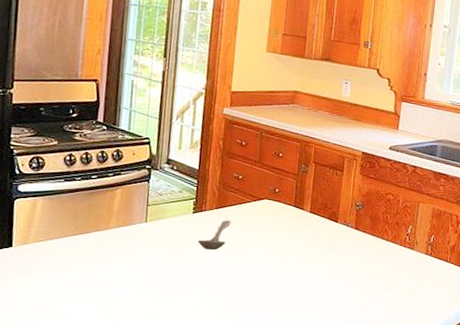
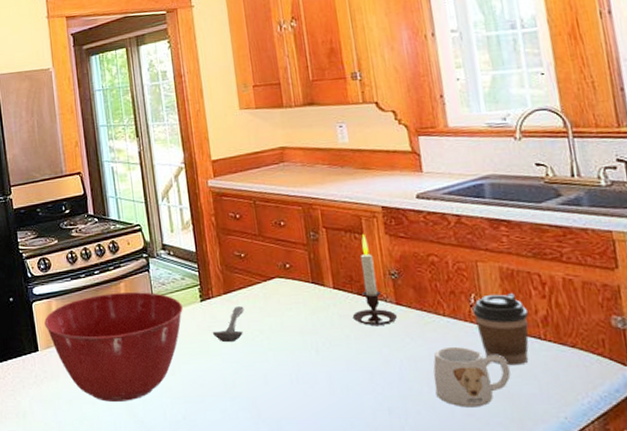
mixing bowl: none [25,198,175,298] -> present [44,292,183,402]
candle: none [319,171,353,245] -> present [352,233,397,327]
mug: none [367,263,422,309] -> present [433,346,511,408]
coffee cup: none [407,227,444,280] -> present [472,293,529,366]

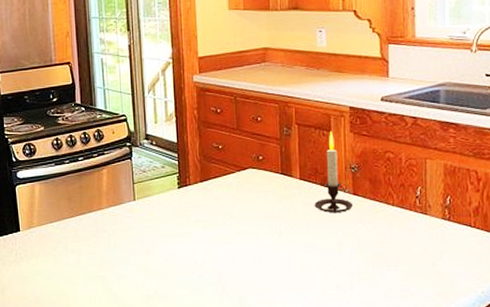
mixing bowl: present [44,292,183,402] -> none [27,178,161,278]
stirrer: present [212,306,244,343] -> none [186,193,218,226]
mug: present [433,346,511,408] -> none [378,232,442,284]
coffee cup: present [472,293,529,366] -> none [417,187,464,249]

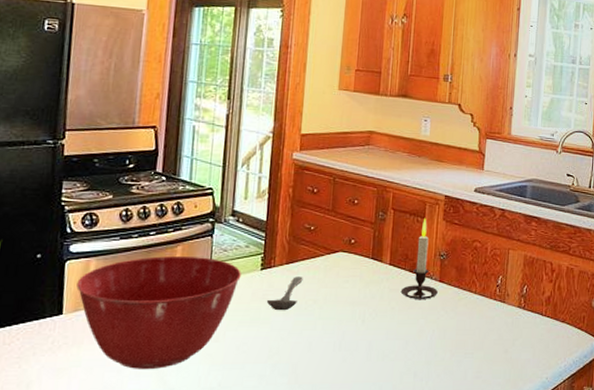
mixing bowl: none [27,178,161,278] -> present [76,256,241,369]
stirrer: none [186,193,218,226] -> present [266,277,303,311]

